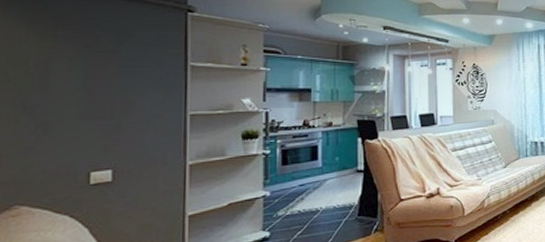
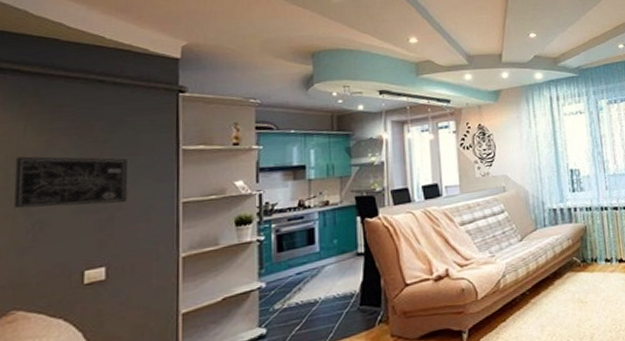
wall art: none [16,60,135,112] -> present [14,156,128,209]

